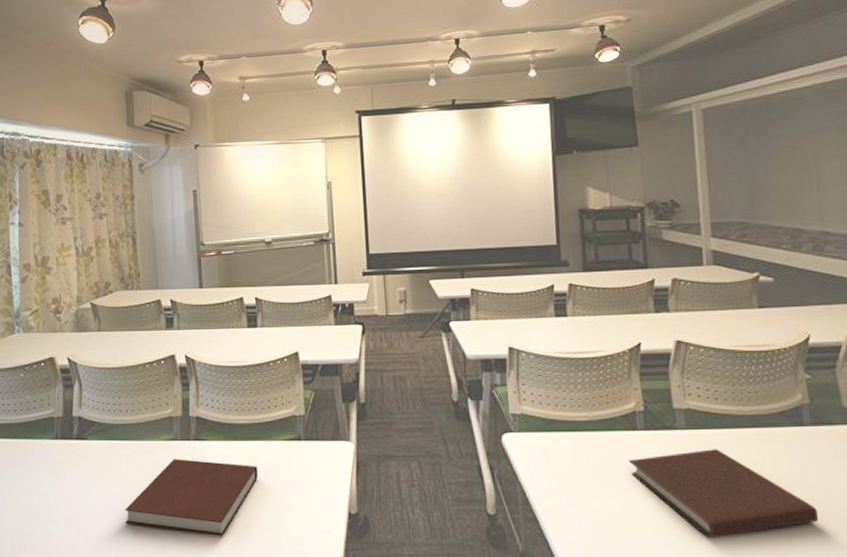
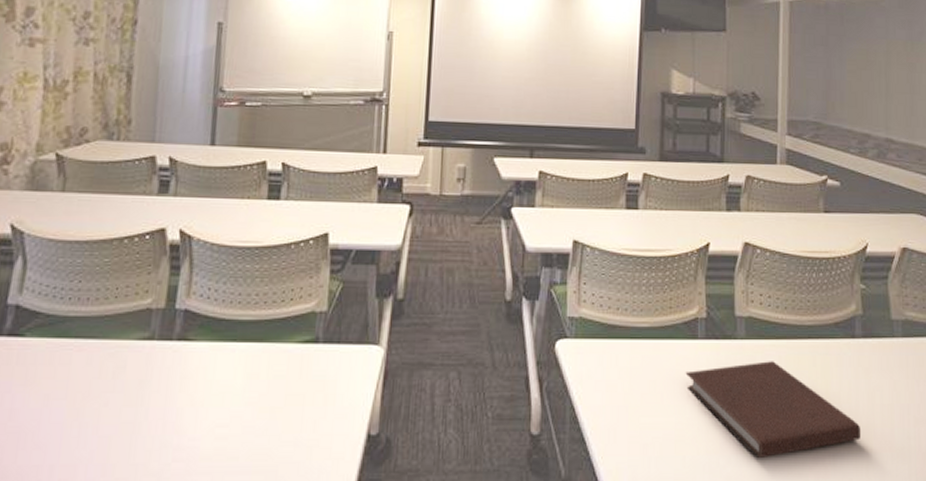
notebook: present [124,459,258,536] -> none [65,364,258,466]

